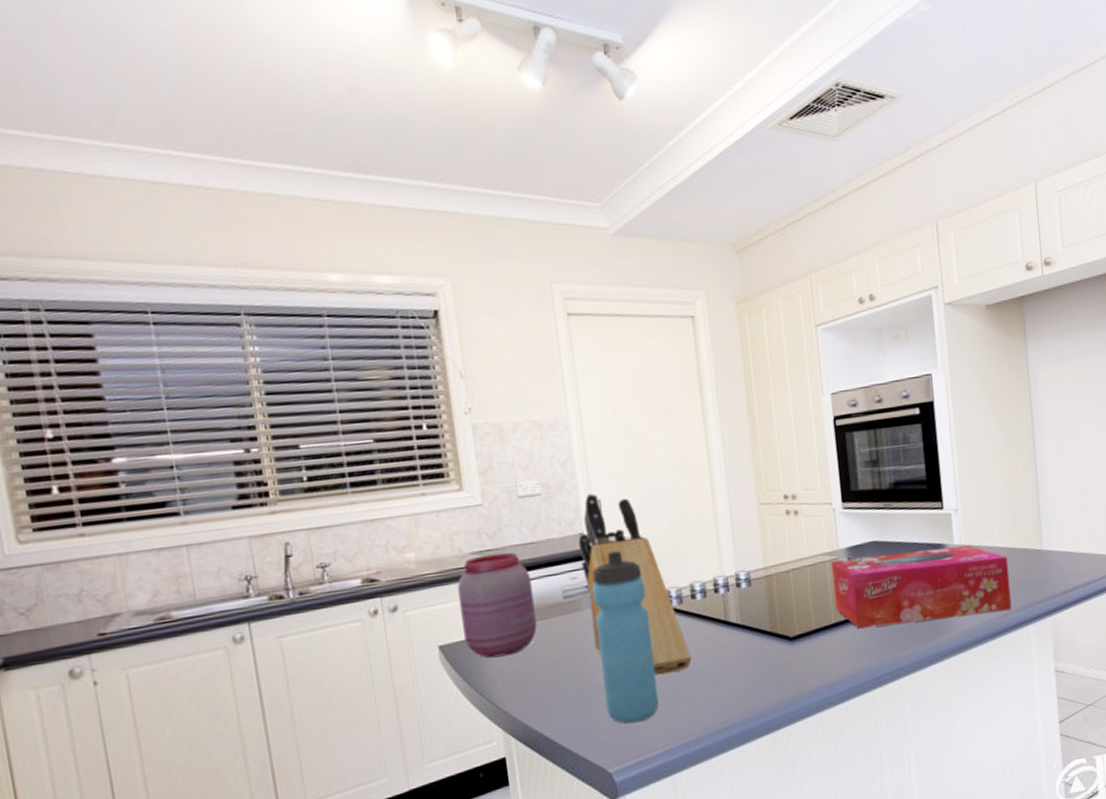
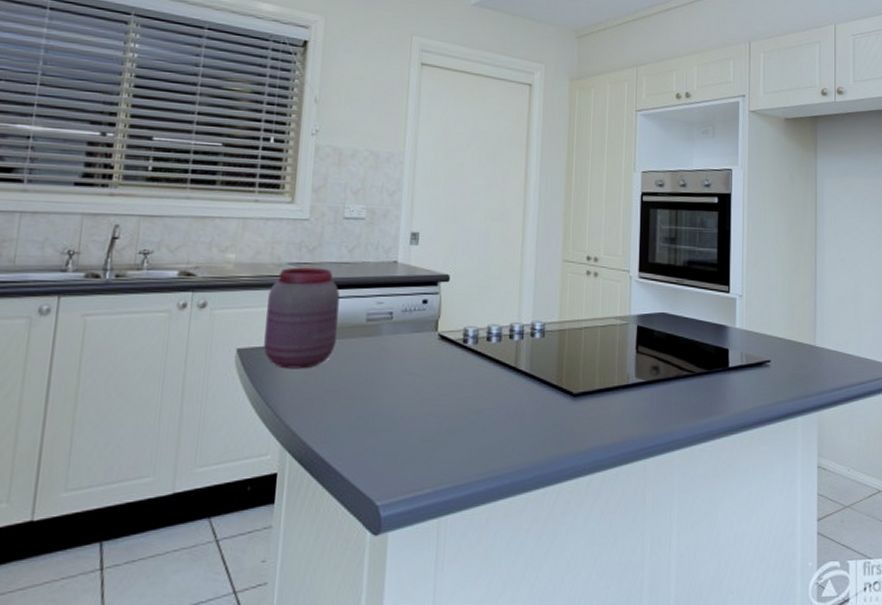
knife block: present [578,493,692,676] -> none [387,225,478,412]
water bottle: present [592,550,659,724] -> none [386,282,446,457]
tissue box: present [831,545,1012,629] -> none [620,326,783,399]

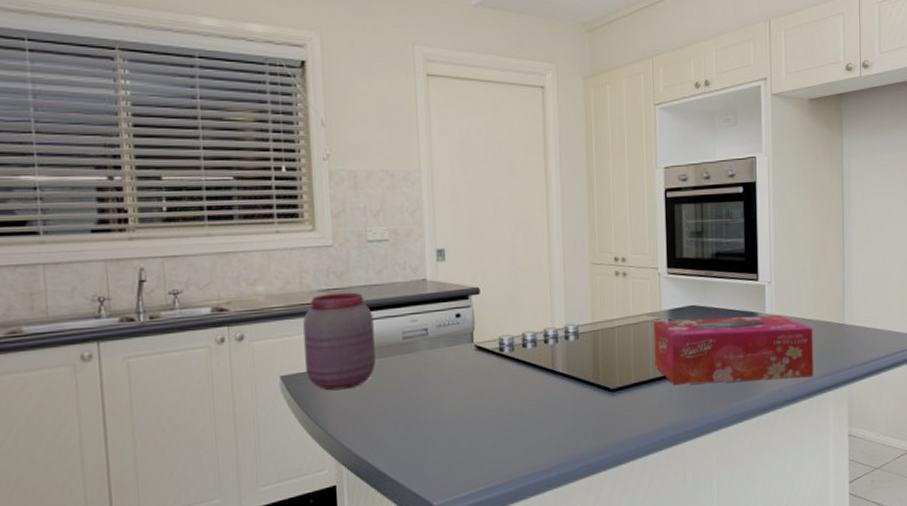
tissue box: none [620,326,783,399] -> present [653,315,814,386]

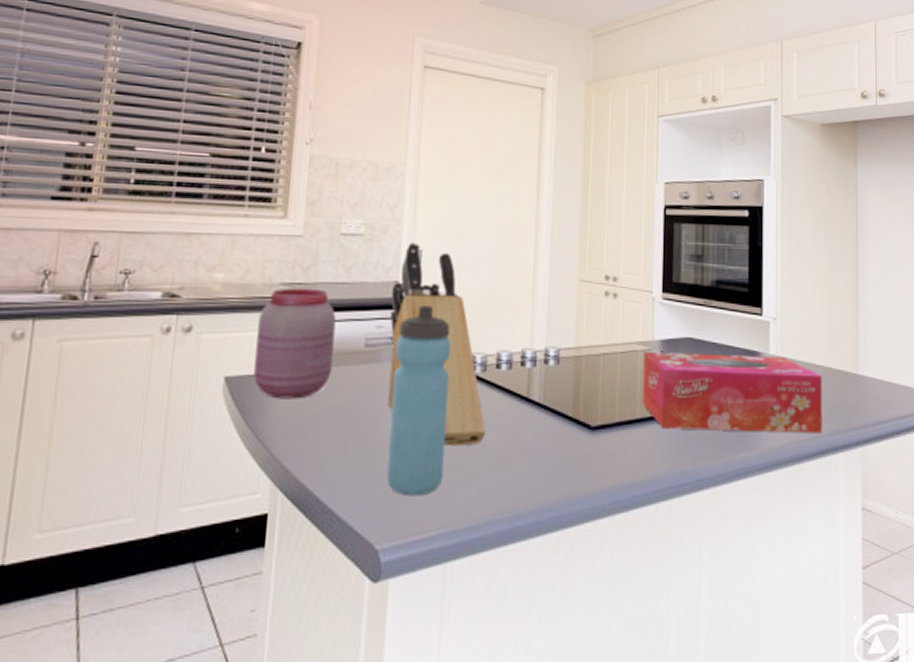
knife block: none [421,242,519,417] -> present [387,241,486,447]
water bottle: none [431,297,485,461] -> present [386,304,451,496]

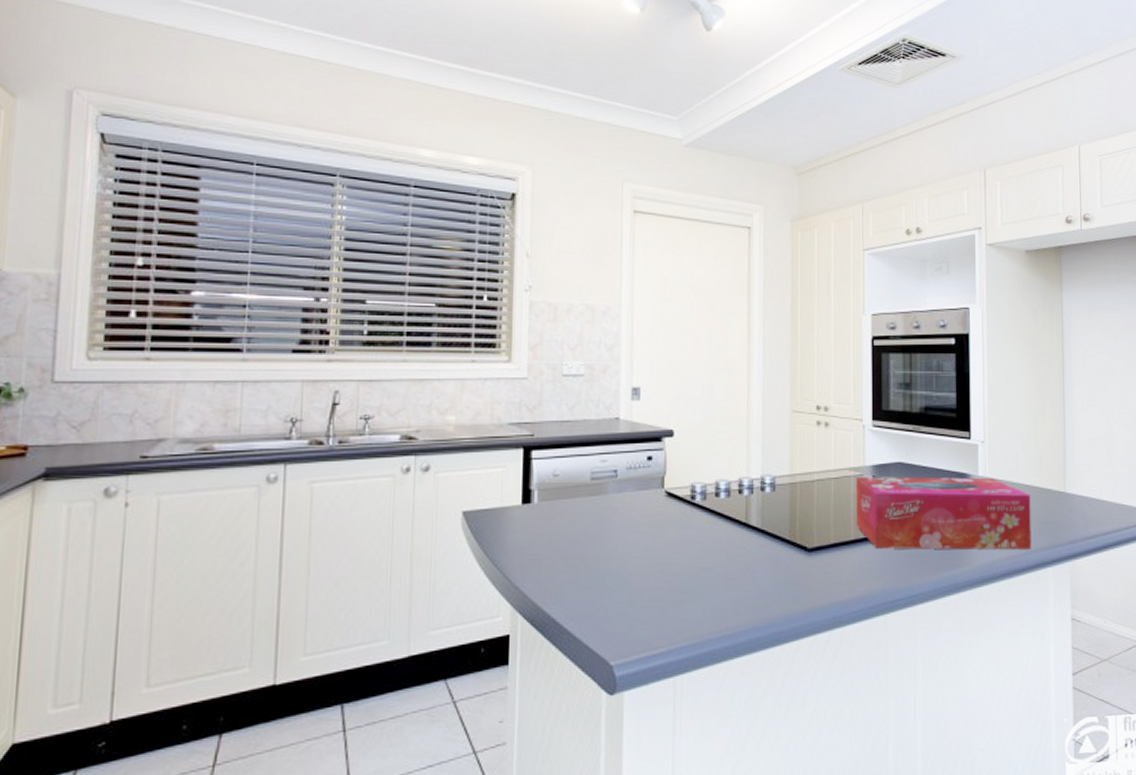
jar: present [253,287,336,399] -> none [489,427,562,531]
water bottle: present [386,304,451,496] -> none [617,439,672,617]
knife block: present [387,241,486,447] -> none [613,380,708,570]

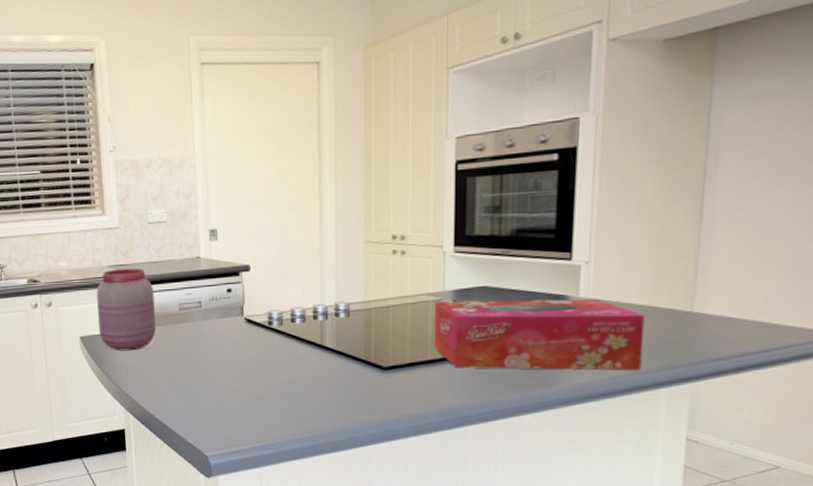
jar: none [489,427,562,531] -> present [96,268,156,351]

